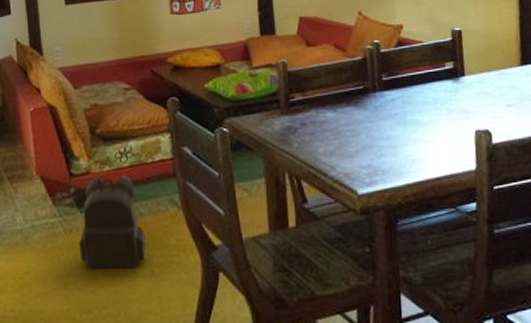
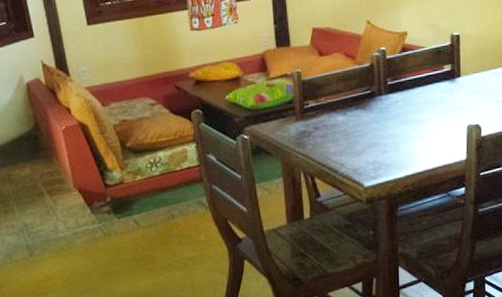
backpack: present [78,175,147,268] -> none [117,183,179,265]

